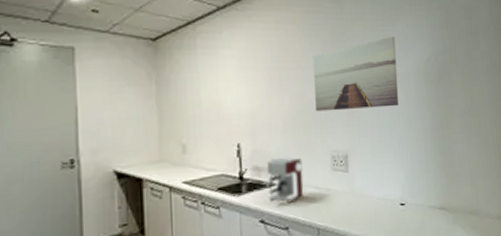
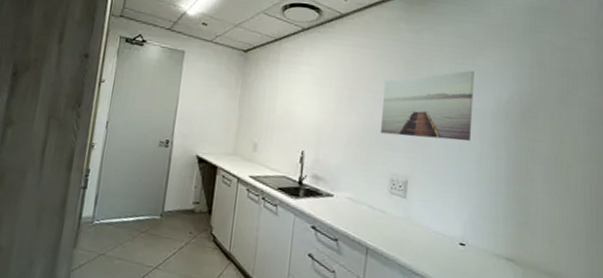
coffee maker: present [266,152,304,203] -> none [323,167,360,215]

